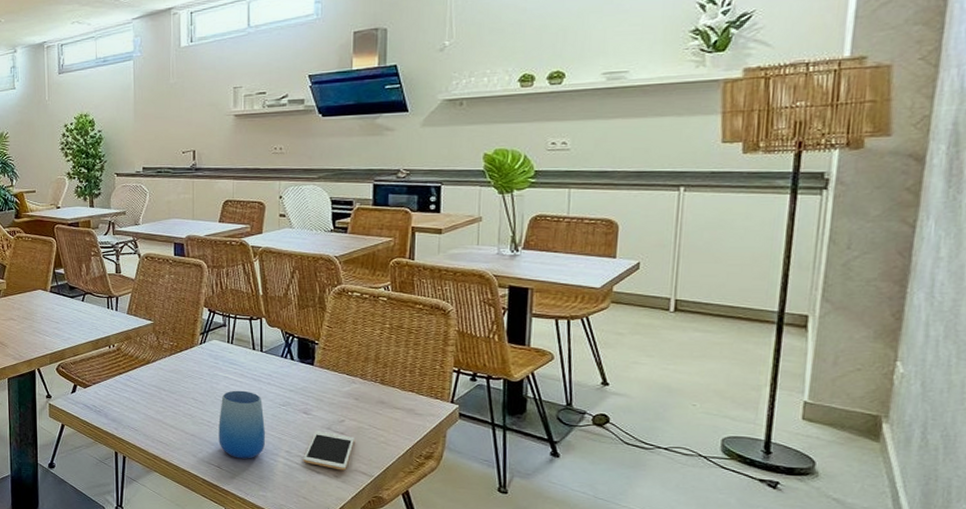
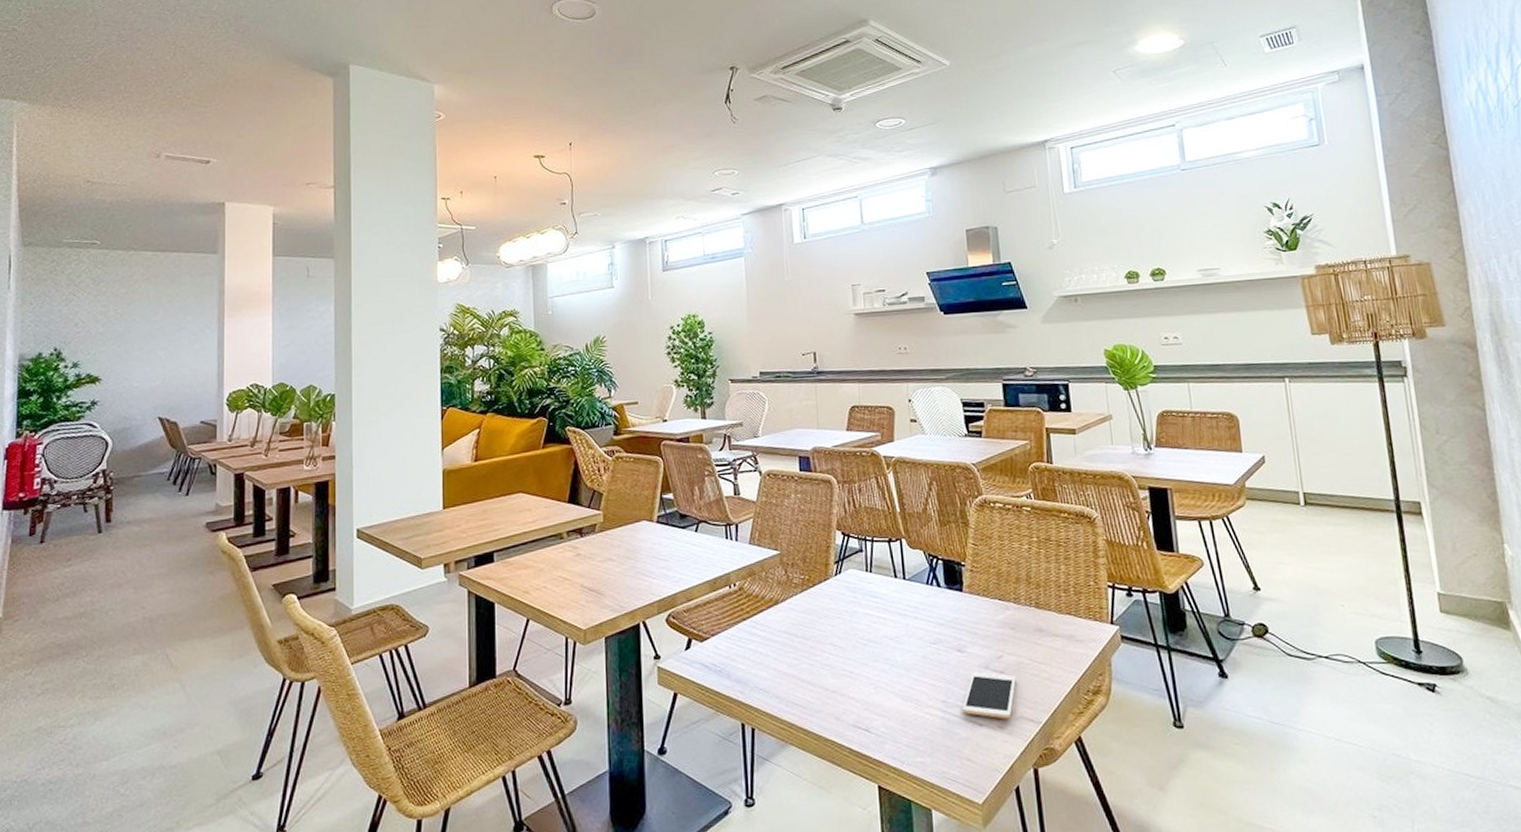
cup: present [219,390,265,459] -> none [862,628,918,717]

